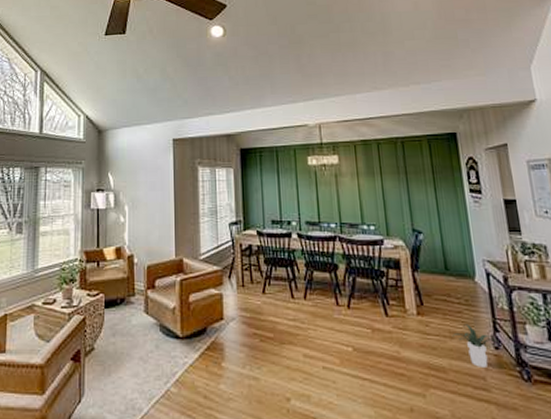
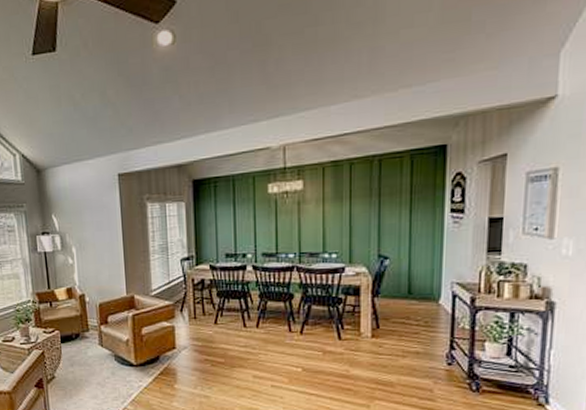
potted plant: present [453,324,501,367] -> none [406,344,455,381]

